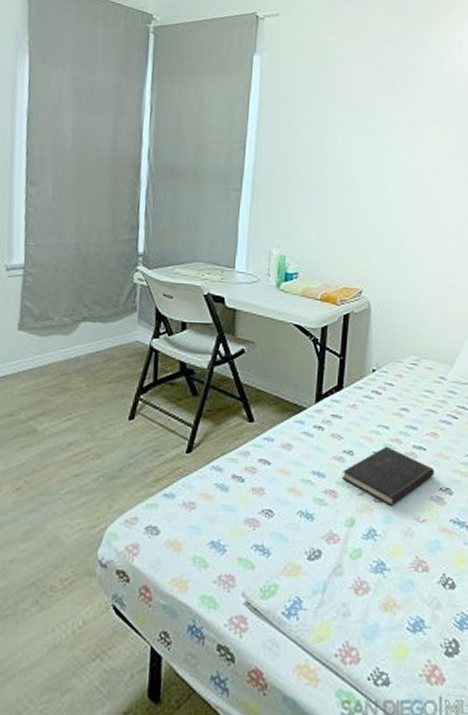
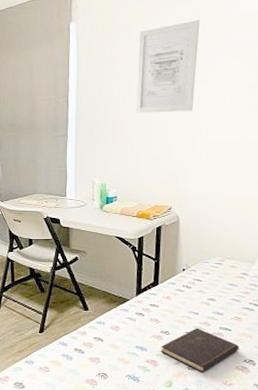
wall art: none [326,73,401,177] -> present [136,20,200,114]

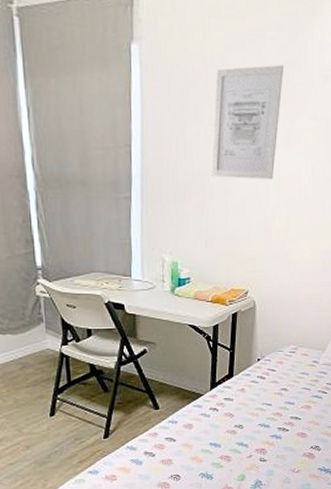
hardcover book: present [161,327,239,373] -> none [235,419,307,463]

